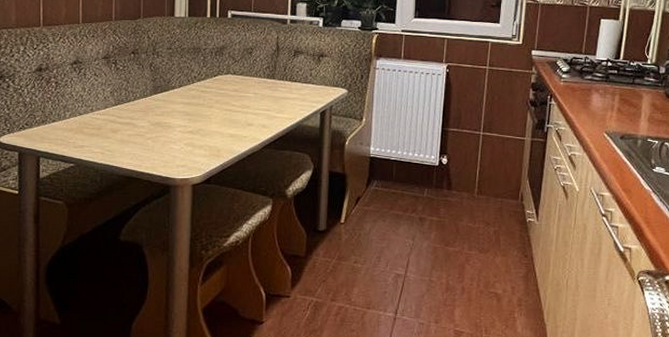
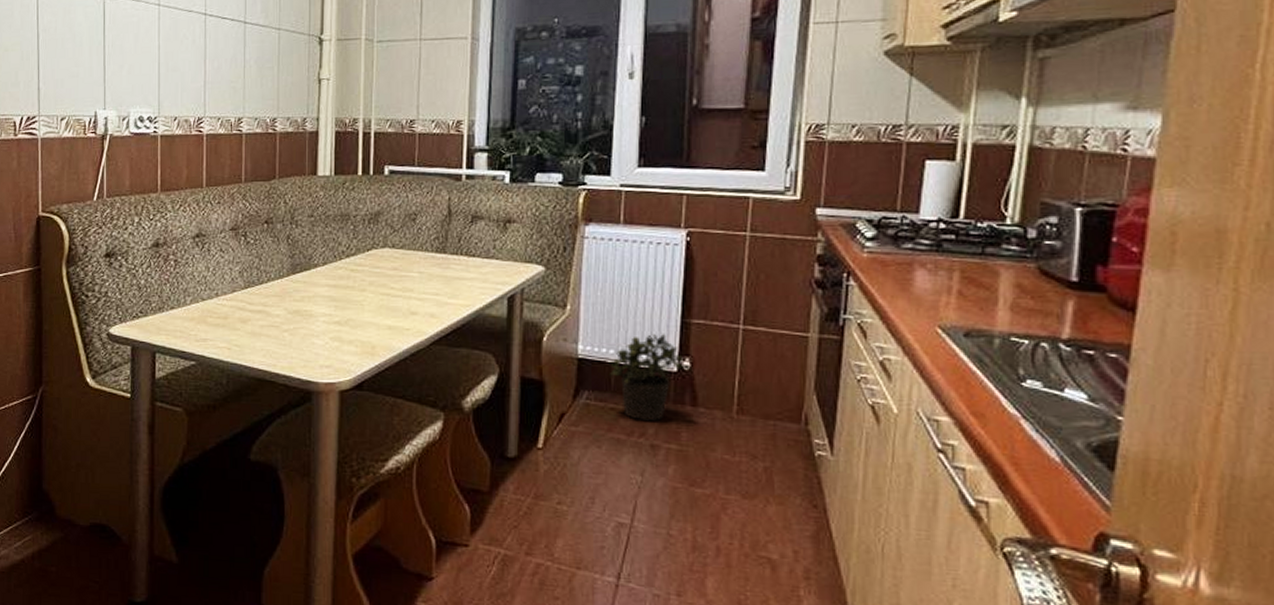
potted plant: none [391,138,448,201] -> present [608,333,691,421]

